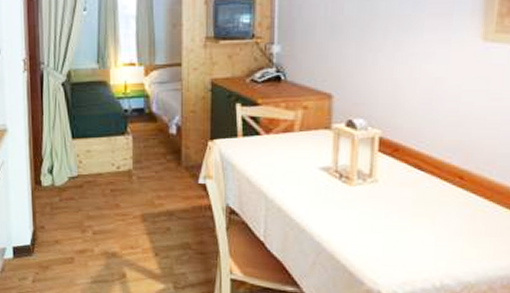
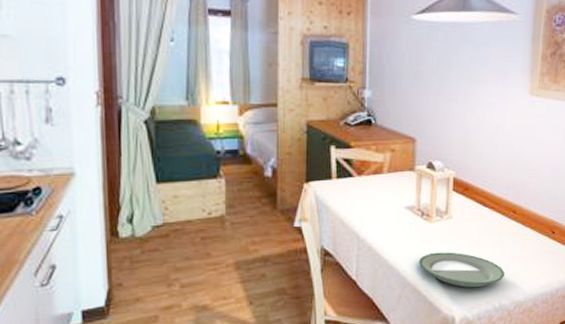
plate: none [336,218,448,261] -> present [418,252,505,287]

